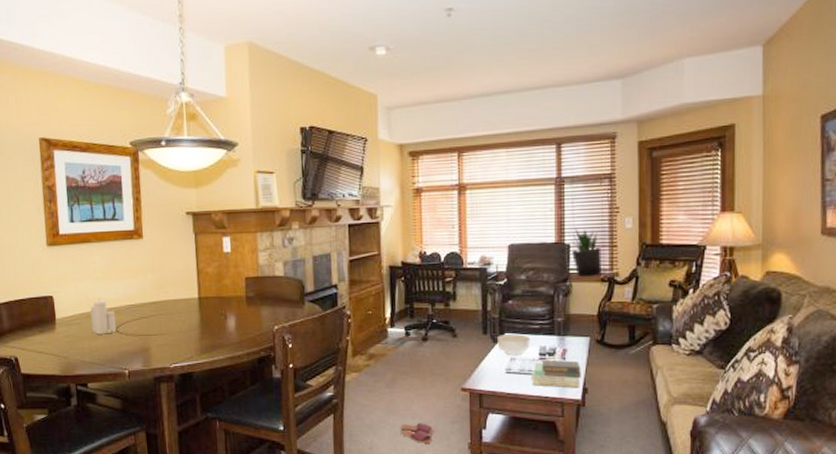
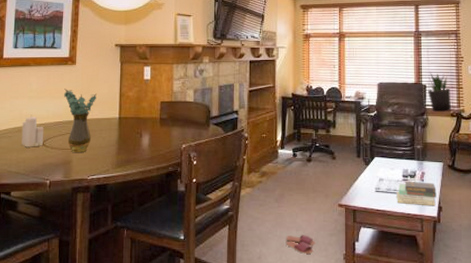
vase: none [133,267,171,340] -> present [64,89,96,153]
bowl: present [497,334,530,356] -> none [369,158,395,177]

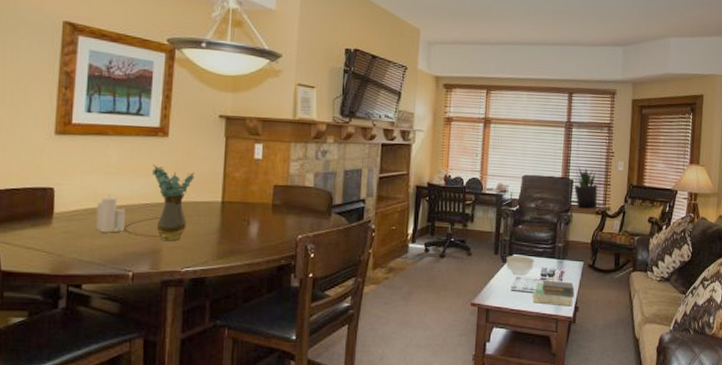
slippers: present [286,235,315,254] -> none [411,335,444,355]
bowl: none [369,158,395,177] -> present [506,256,534,276]

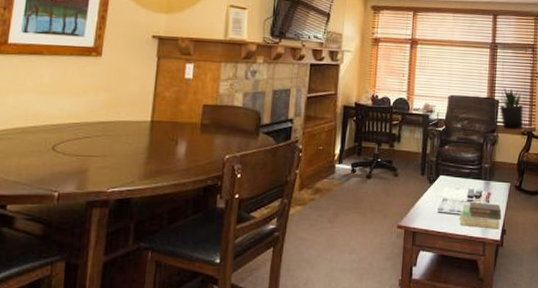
candle: present [96,195,126,233] -> none [25,114,56,152]
vase: present [153,165,194,242] -> none [84,84,125,161]
bowl: present [506,256,534,276] -> none [433,177,461,197]

